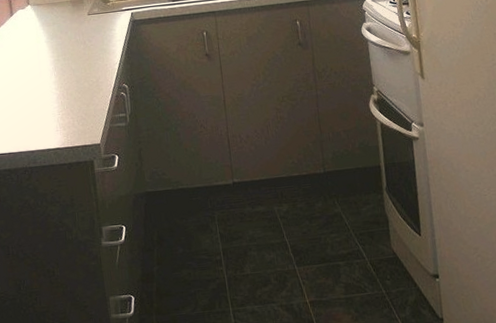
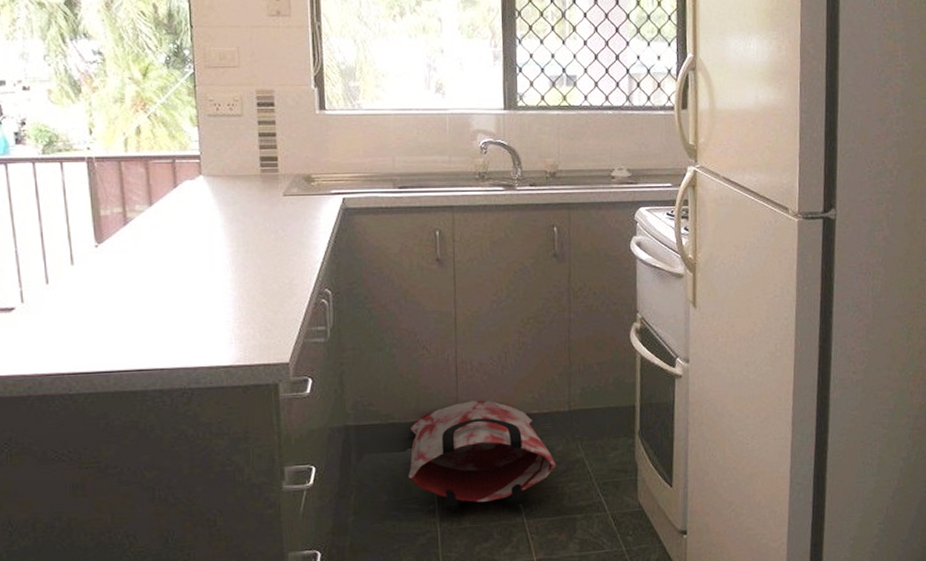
bag: none [196,166,318,261] -> present [408,400,556,511]

